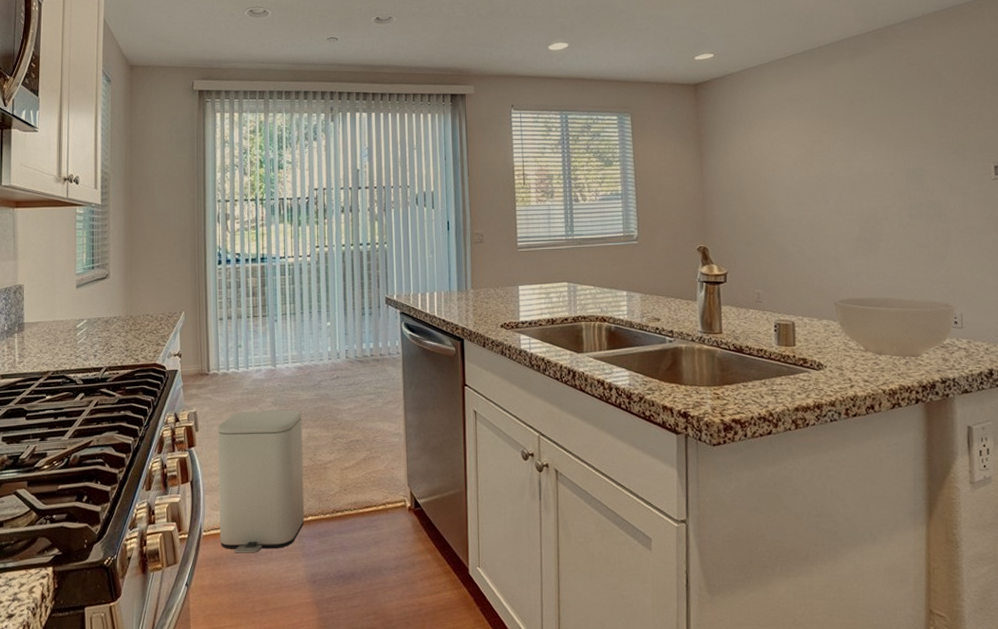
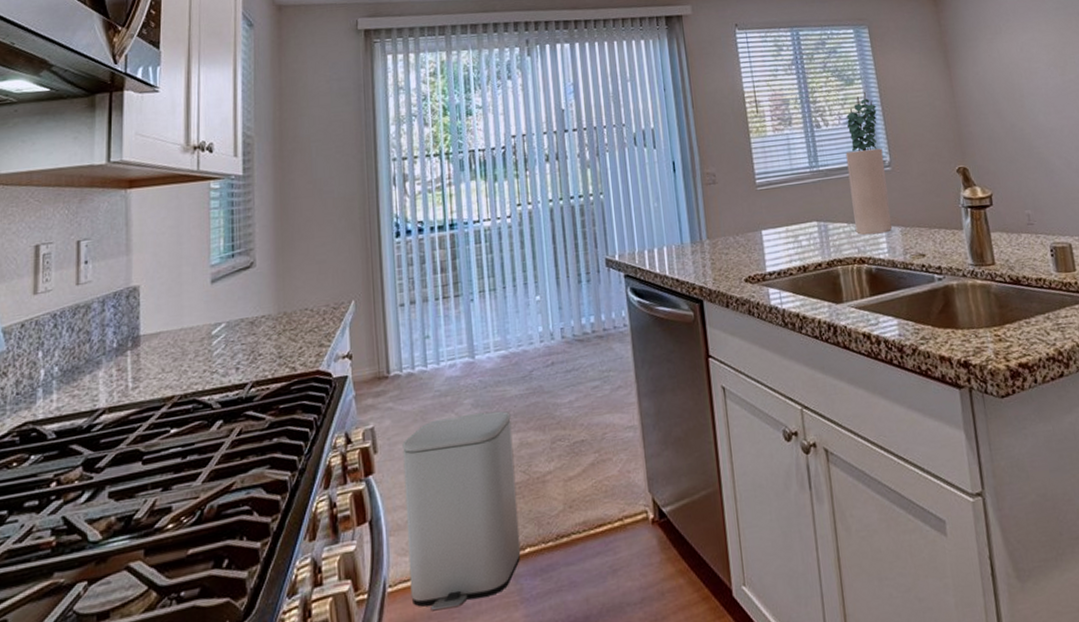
vase: none [598,174,634,298] -> present [845,92,893,235]

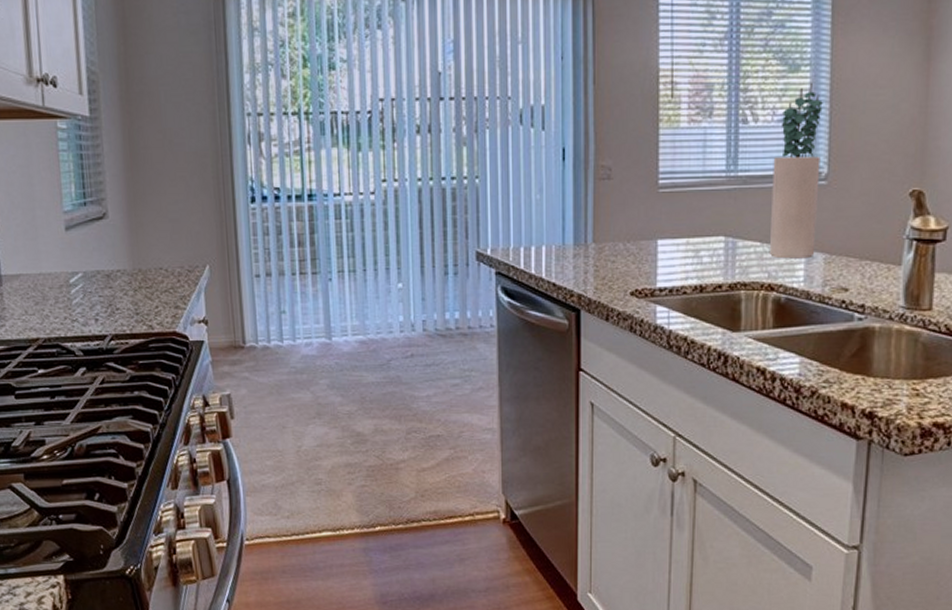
pedal bin: present [402,410,521,611] -> none [258,394,372,567]

